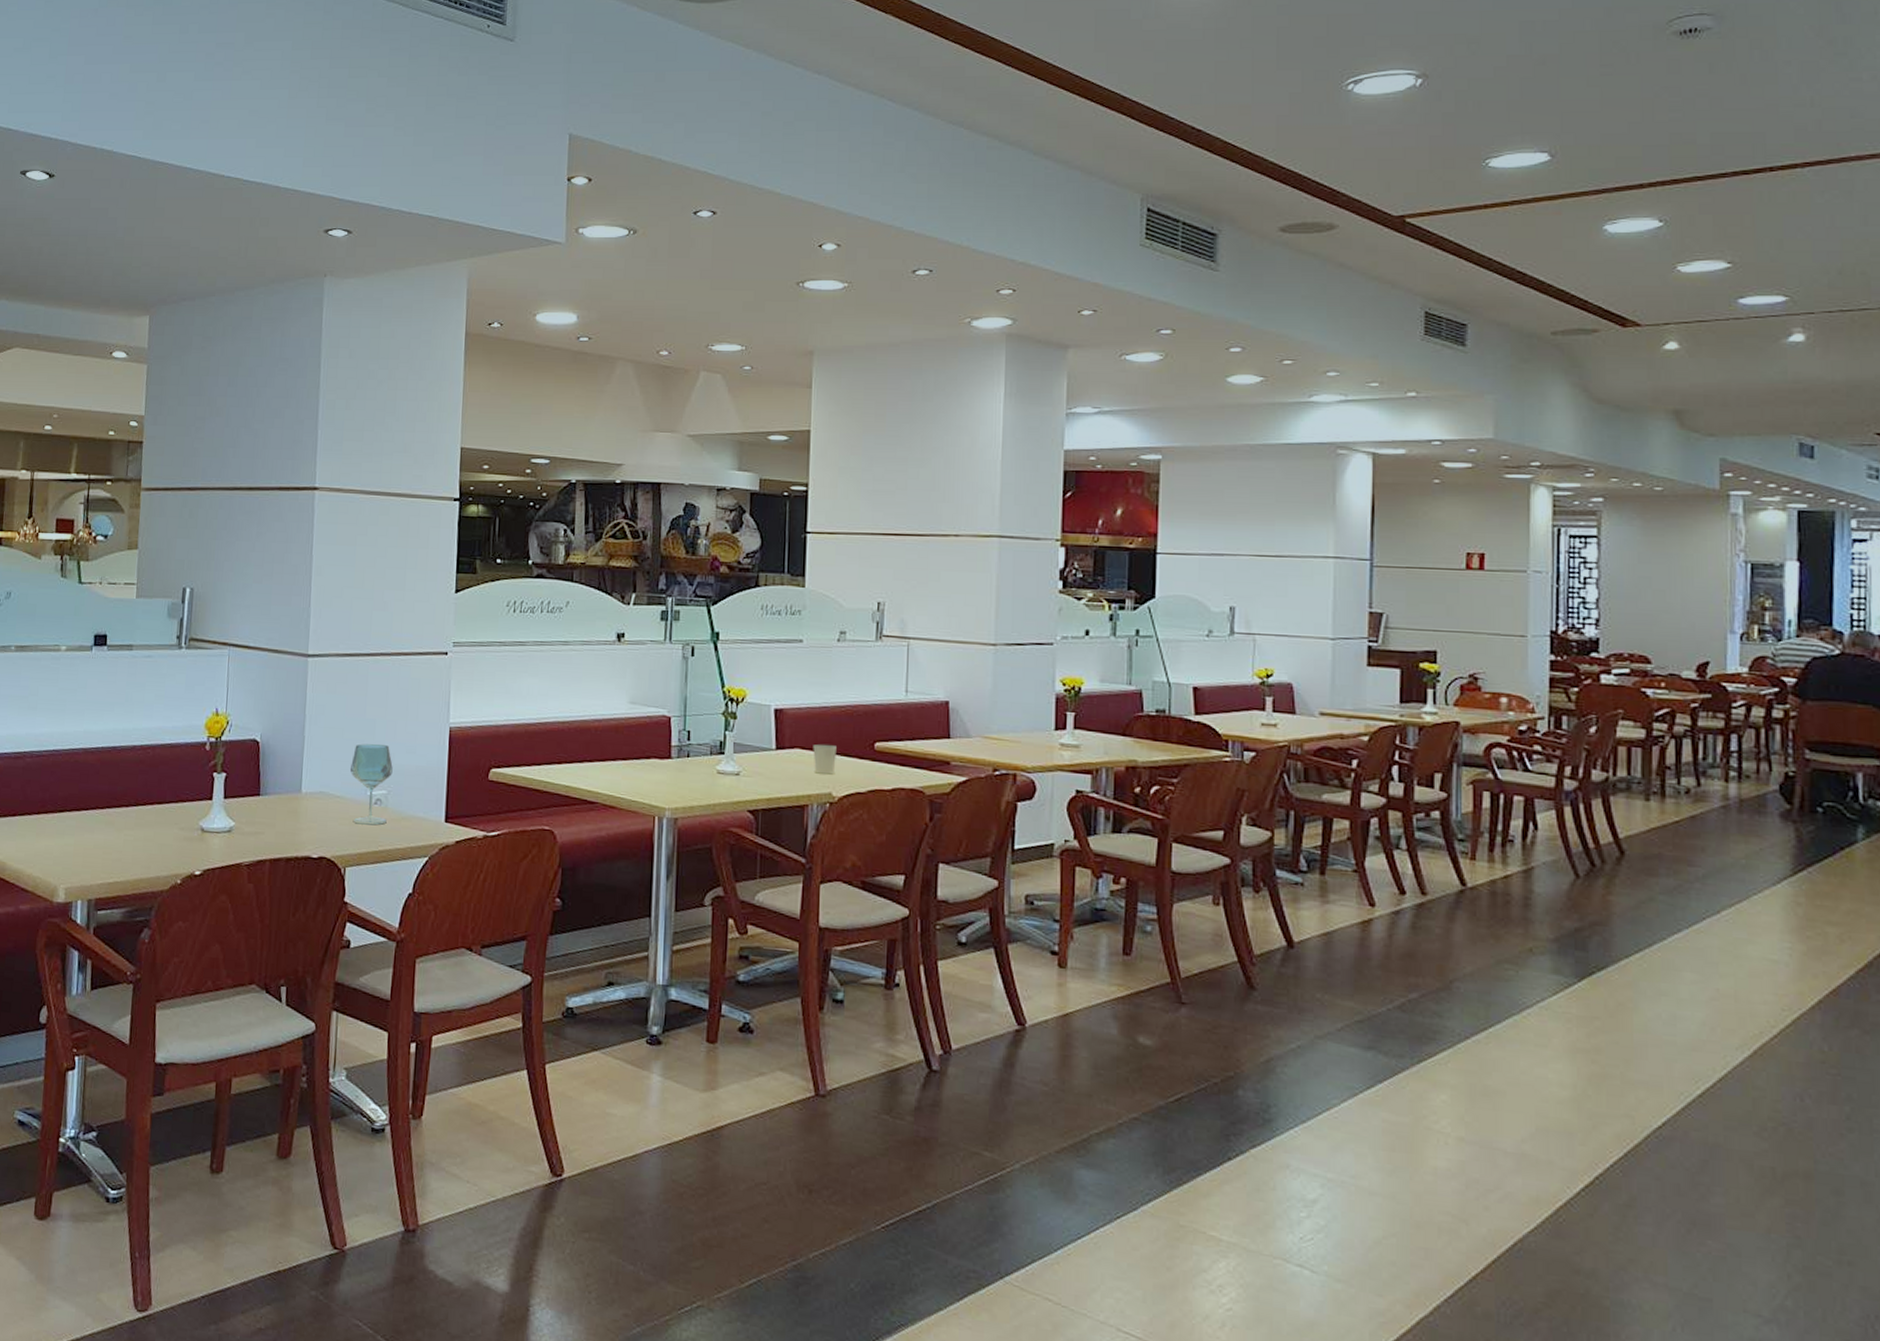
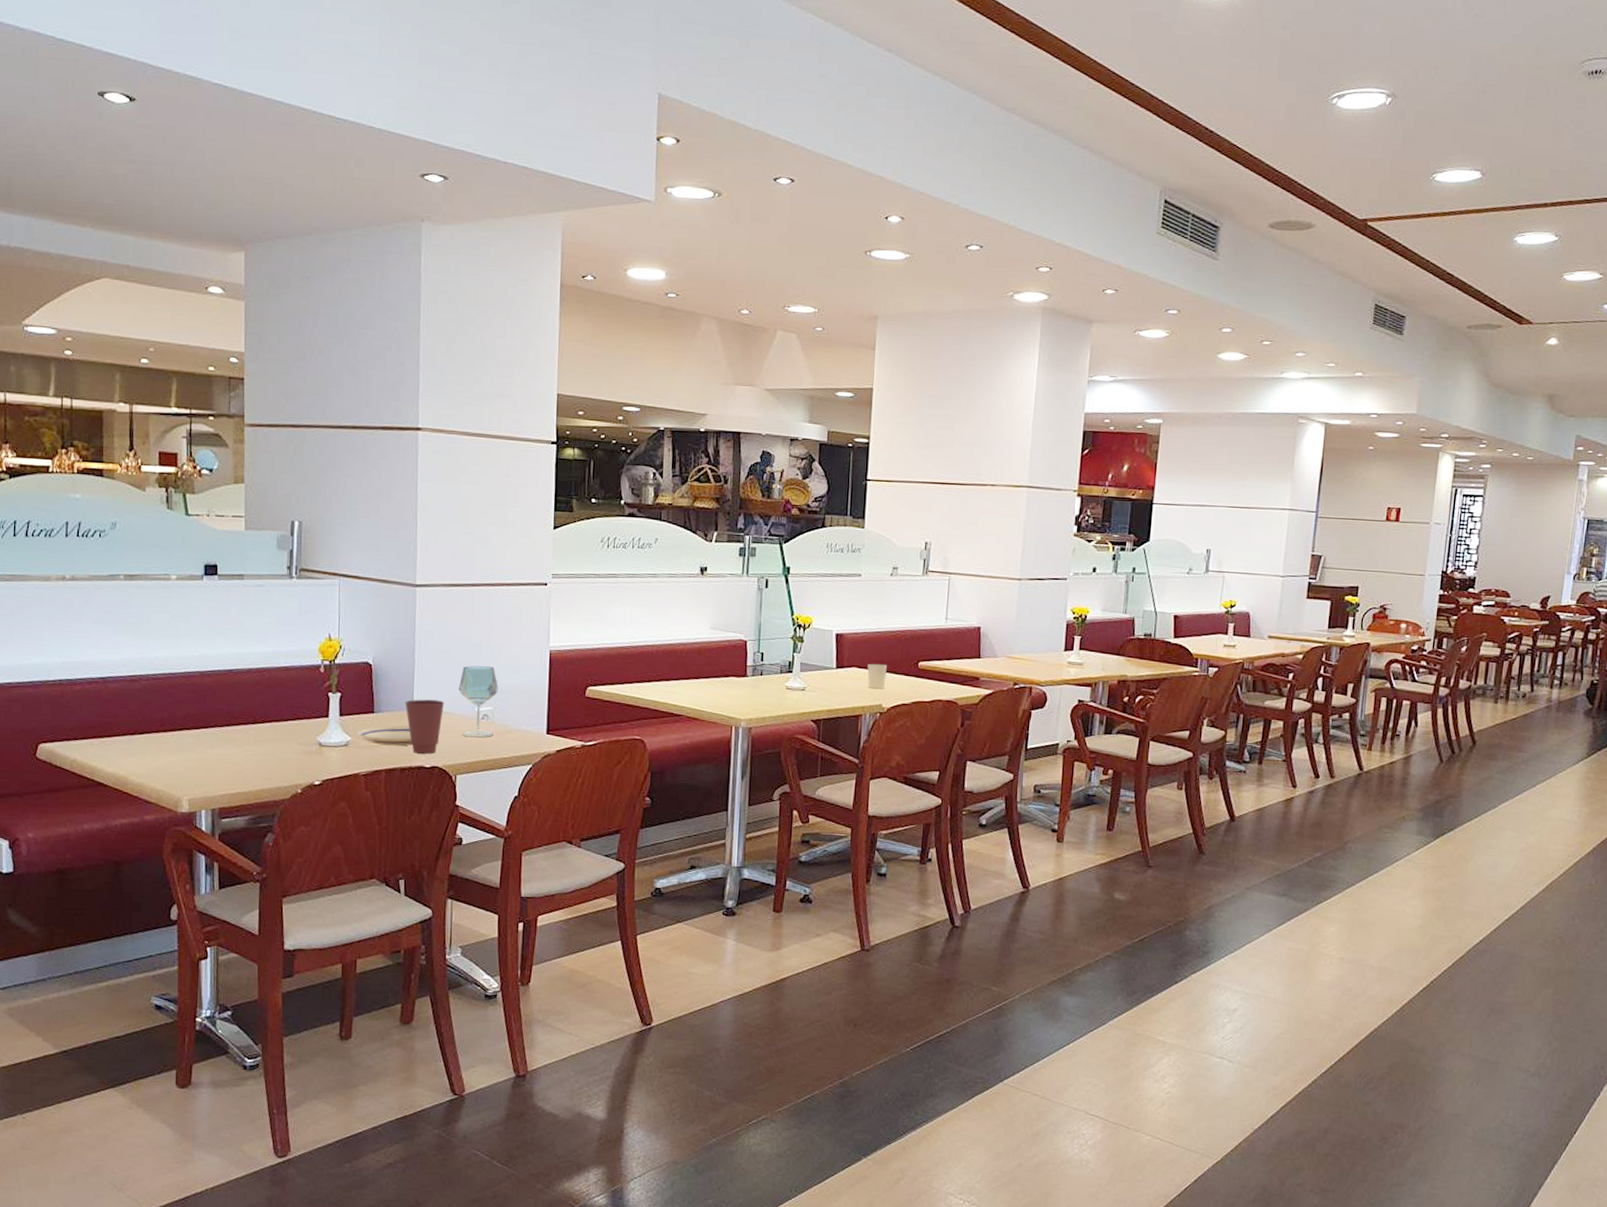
plate: none [242,810,329,833] -> present [357,725,440,746]
cup: none [293,781,335,843] -> present [405,699,445,754]

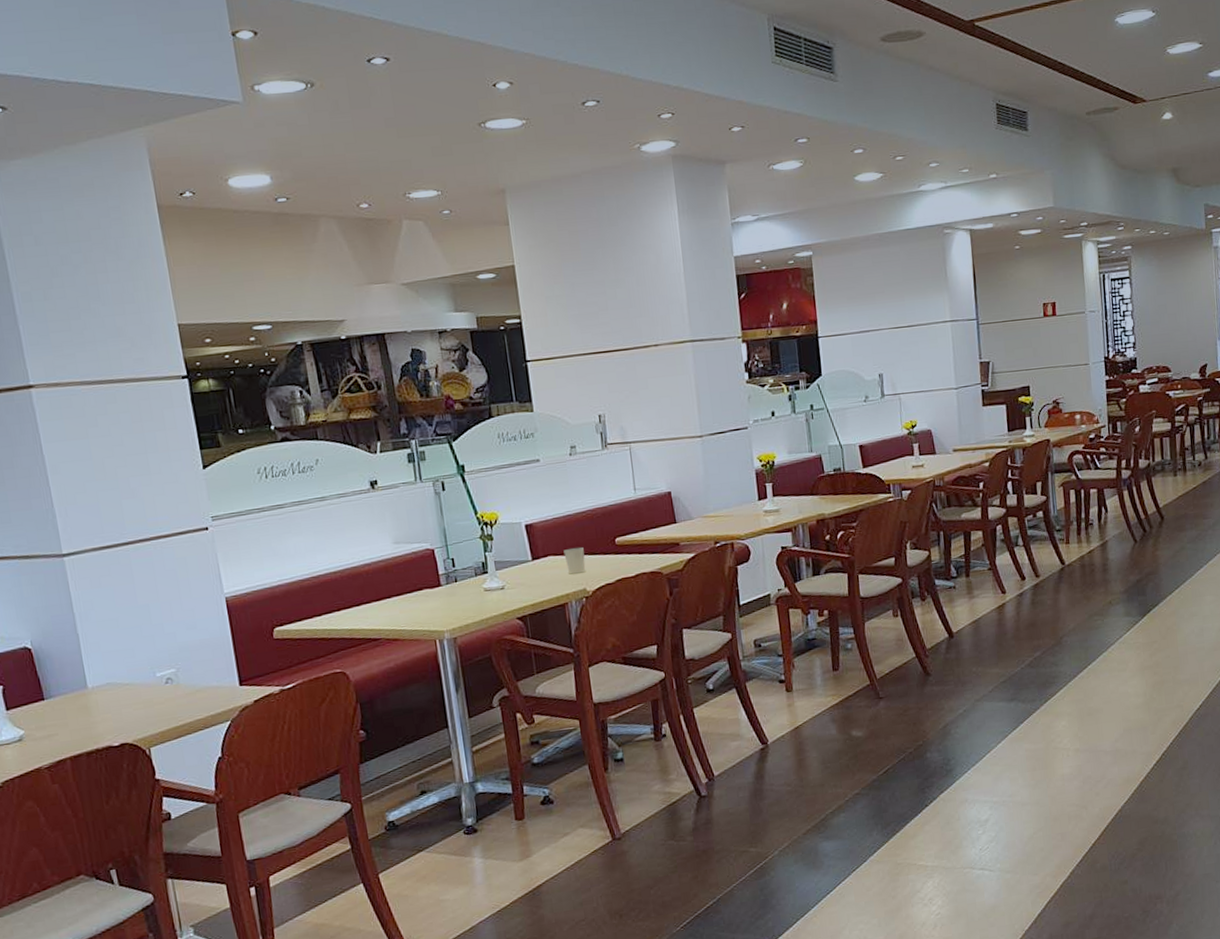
plate: present [357,725,440,746] -> none [30,706,123,734]
cup: present [405,699,445,754] -> none [77,672,123,734]
wine glass: present [459,665,498,738] -> none [132,626,182,706]

